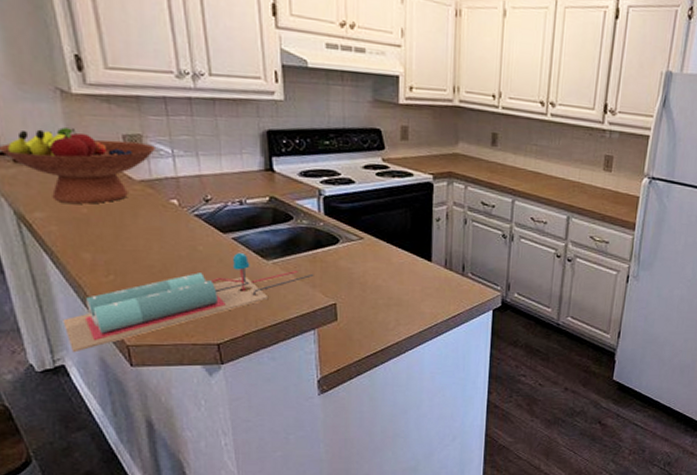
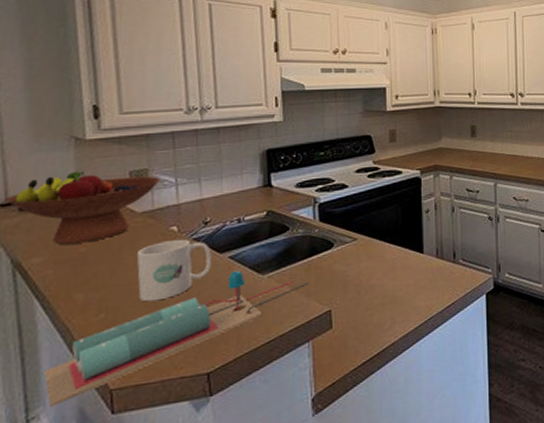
mug: none [138,213,215,271] -> present [136,239,211,302]

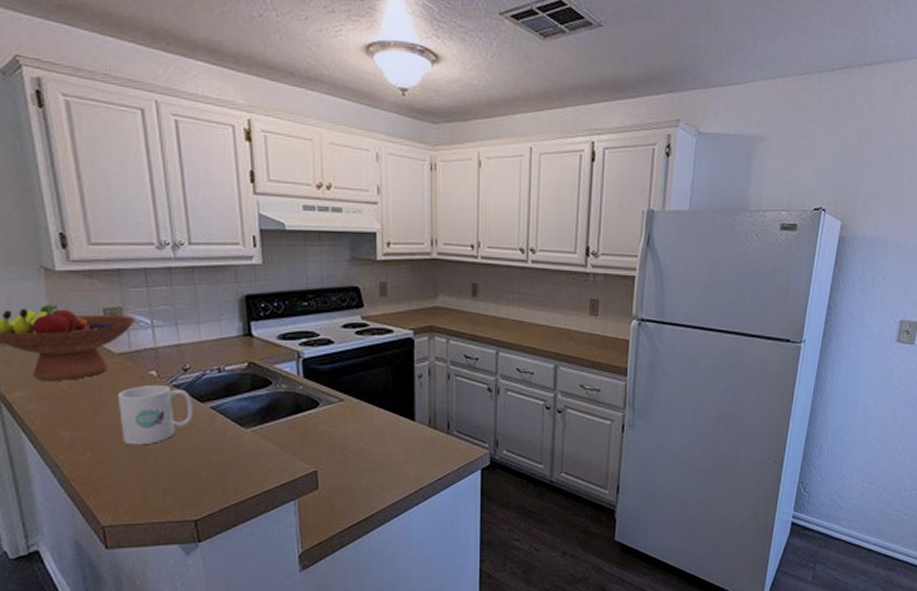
paper towel holder: present [44,270,309,408] -> none [38,421,294,537]

